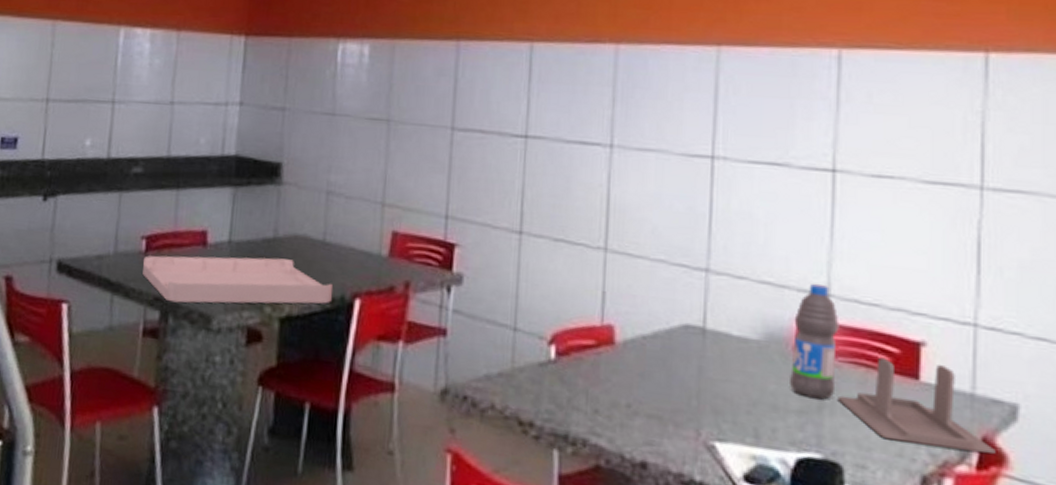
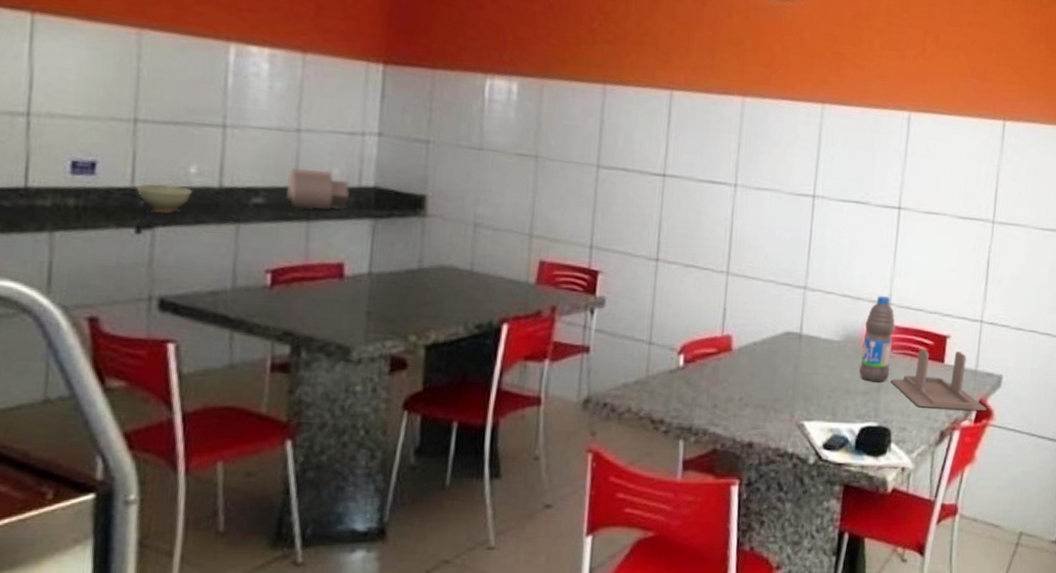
bowl: none [45,156,86,183] -> present [136,183,192,214]
tray: present [143,255,334,304] -> none [268,288,481,337]
paper towel holder: none [161,139,214,179] -> present [287,168,349,211]

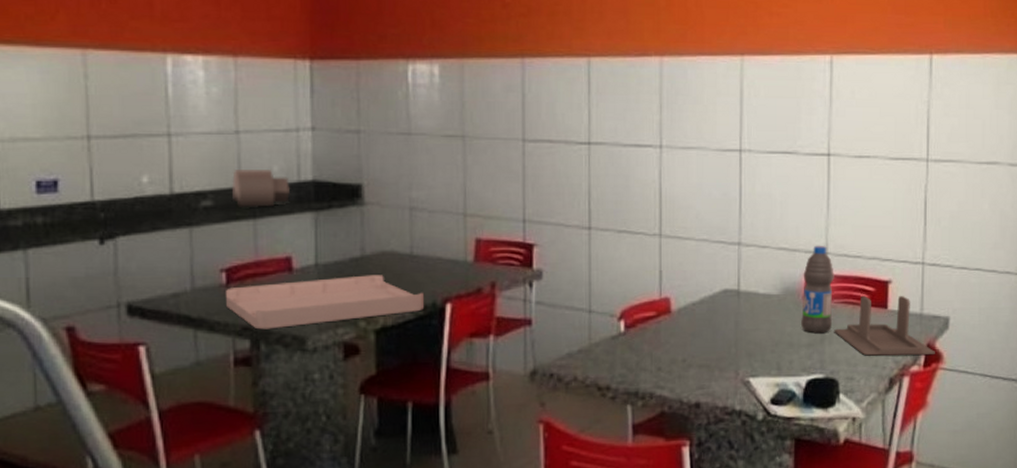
bowl: present [136,183,192,214] -> none [95,196,146,224]
tray: none [268,288,481,337] -> present [226,275,425,330]

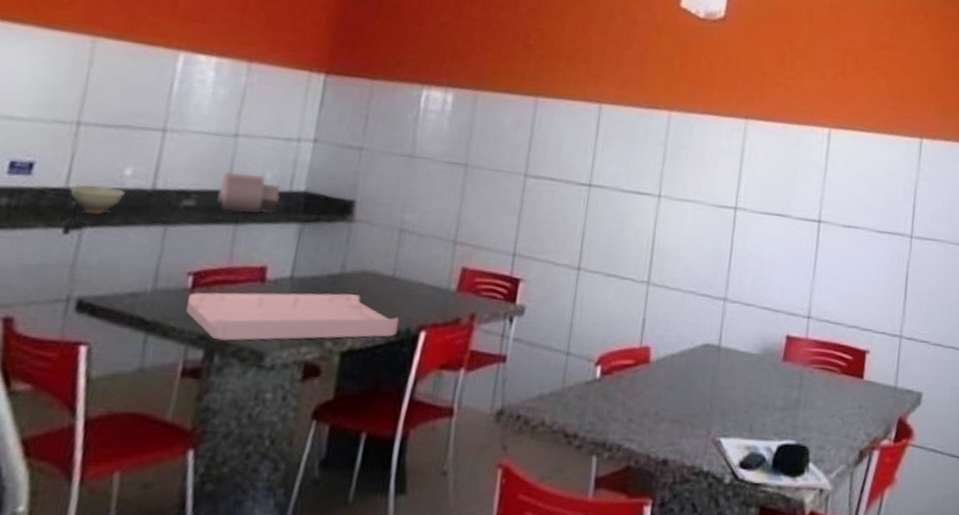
bowl: none [95,196,146,224] -> present [70,184,125,215]
water bottle: present [801,245,834,334] -> none [777,308,815,398]
napkin holder: present [834,295,935,356] -> none [809,363,906,429]

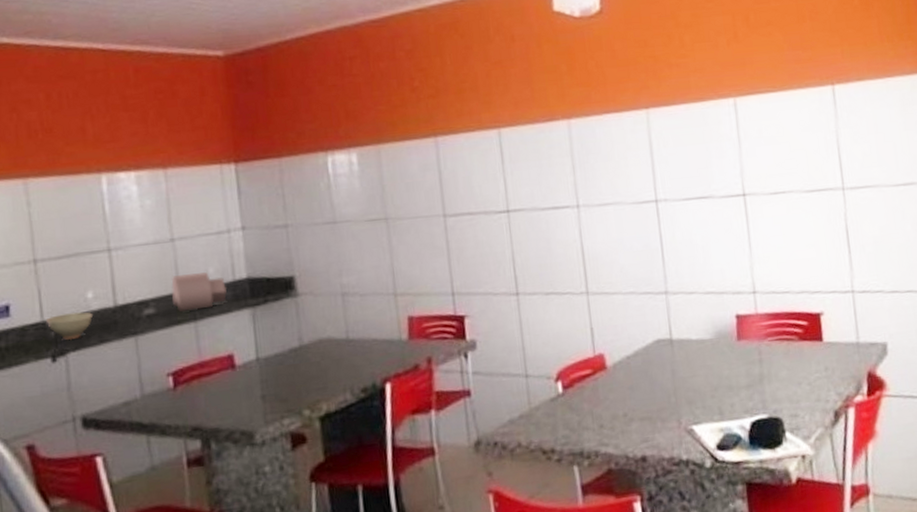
tray: present [186,292,400,341] -> none [174,362,365,429]

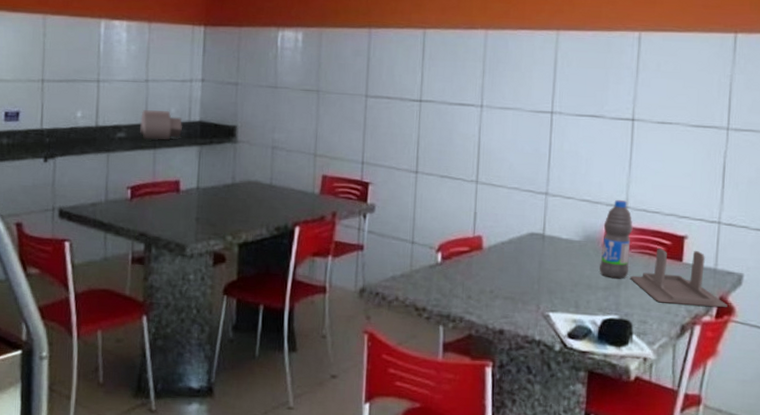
bowl: present [45,312,93,341] -> none [44,125,78,148]
water bottle: none [733,285,769,373] -> present [599,199,633,279]
napkin holder: none [771,326,878,391] -> present [630,248,728,307]

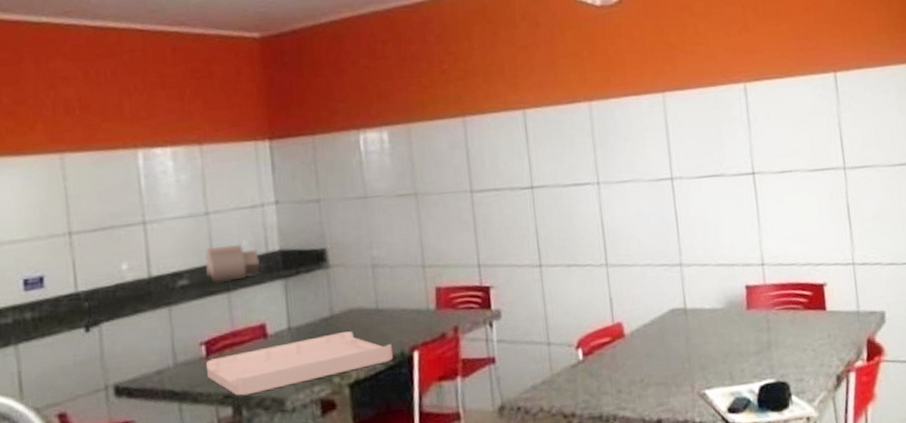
tray: none [129,199,279,237] -> present [206,331,394,396]
water bottle: present [599,199,633,279] -> none [743,257,776,340]
napkin holder: present [630,248,728,307] -> none [779,296,876,357]

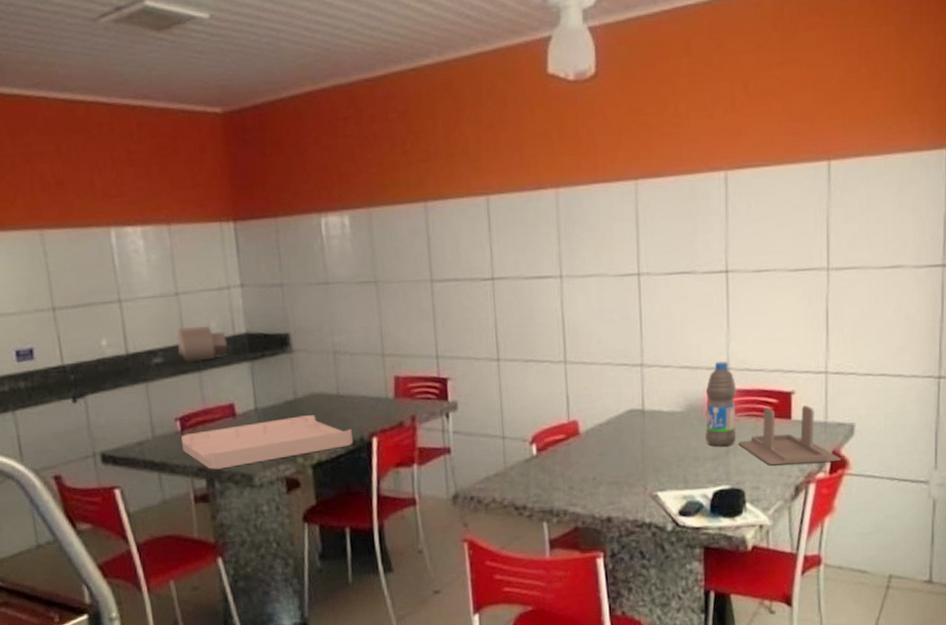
water bottle: none [743,257,776,340] -> present [705,361,737,447]
napkin holder: none [779,296,876,357] -> present [738,406,841,466]

